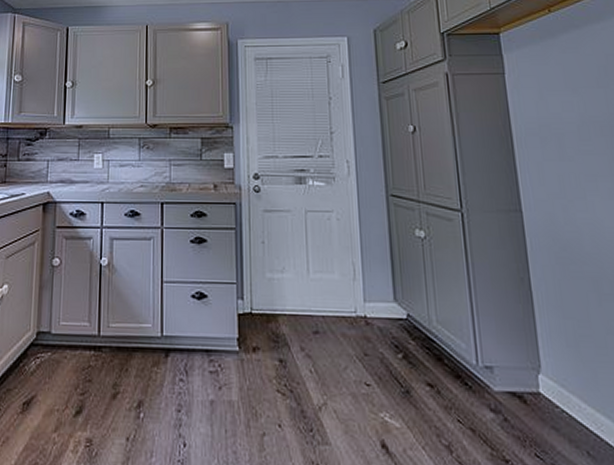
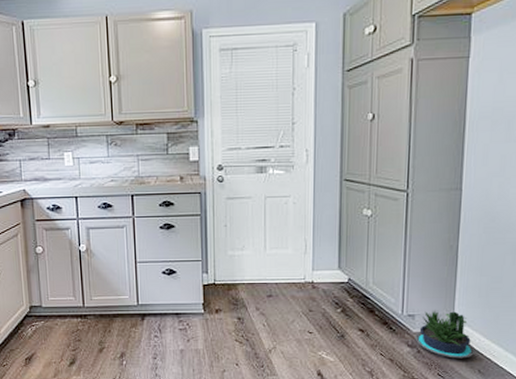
potted plant: none [497,361,578,433] -> present [415,310,476,359]

